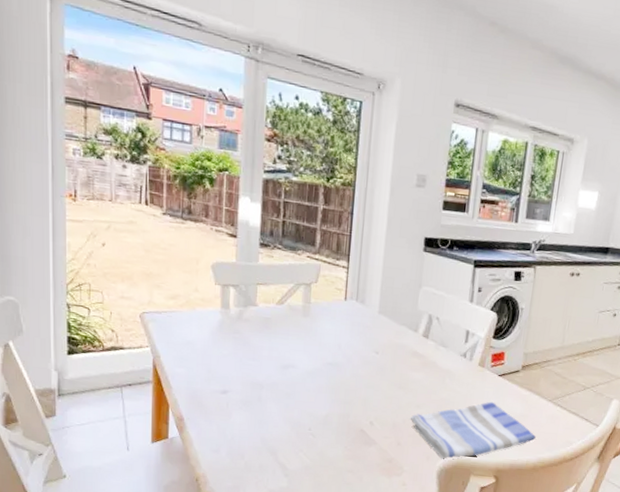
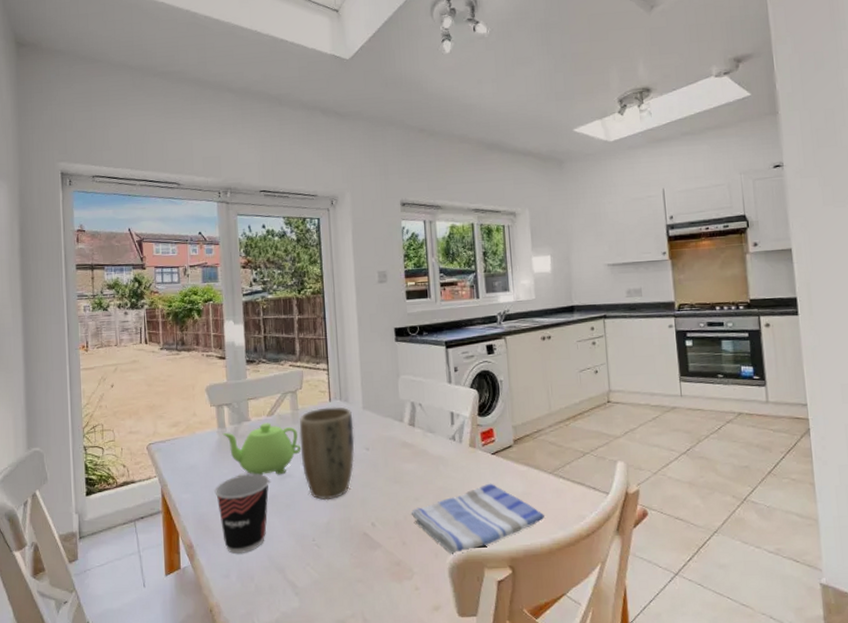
cup: none [211,358,272,432] -> present [214,473,270,554]
teapot: none [225,310,309,364] -> present [222,422,302,476]
plant pot: none [307,305,367,395] -> present [299,407,355,501]

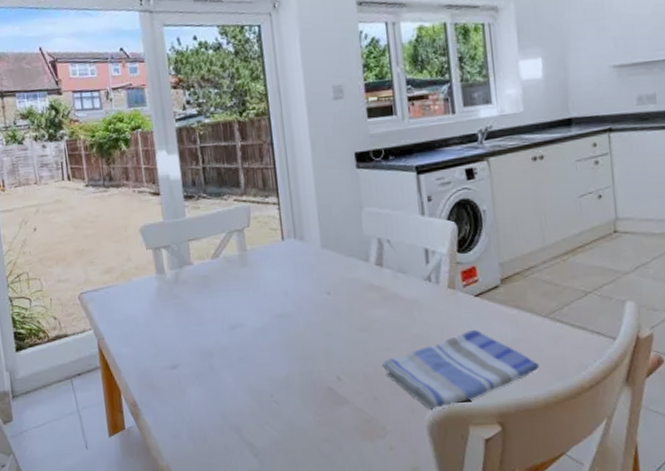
cup: present [214,473,270,554] -> none [157,323,219,412]
teapot: present [222,422,302,476] -> none [162,266,253,326]
plant pot: present [299,407,355,501] -> none [248,246,314,352]

